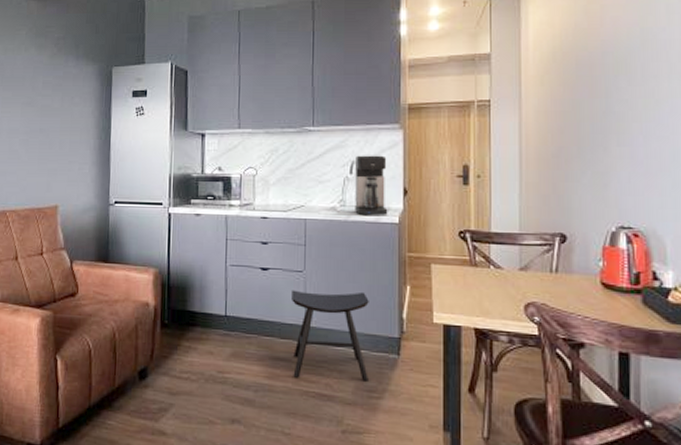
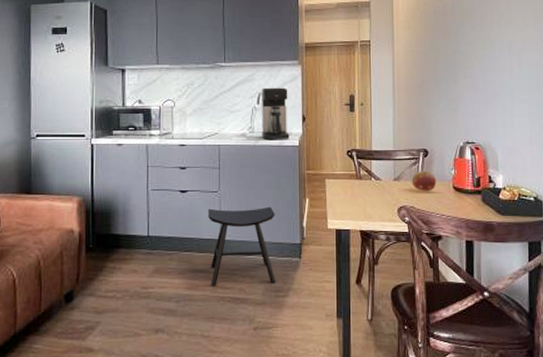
fruit: none [543,260,578,287] -> present [412,171,437,192]

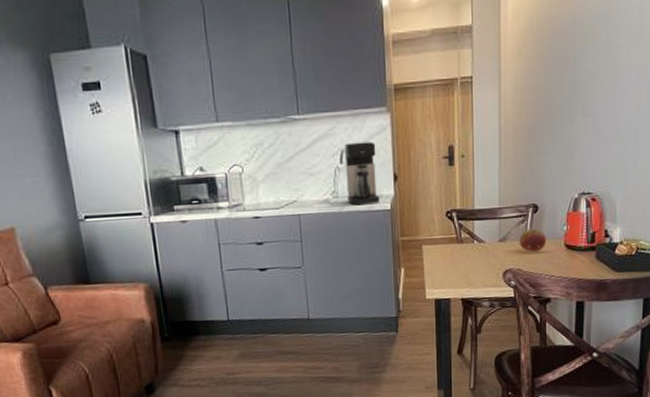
stool: present [208,206,275,286] -> none [292,279,371,367]

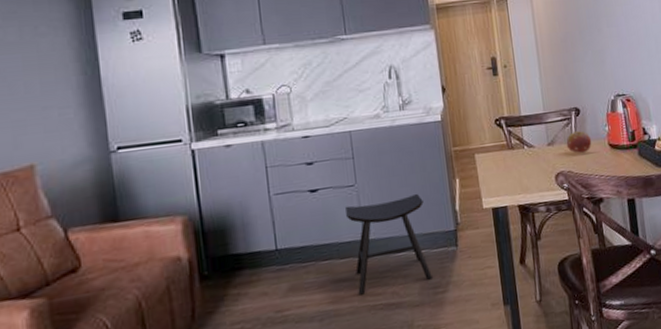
stool: none [292,279,371,367] -> present [345,193,432,296]
coffee maker: present [345,141,380,206] -> none [392,57,430,119]

